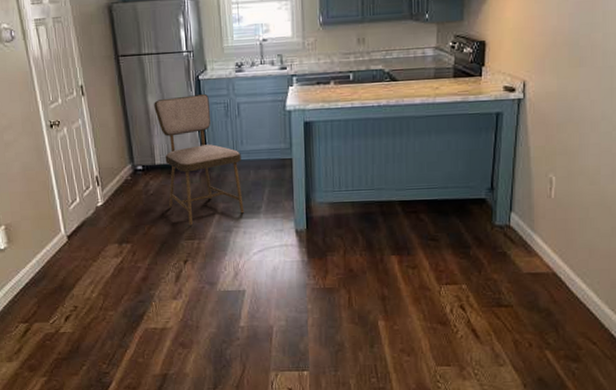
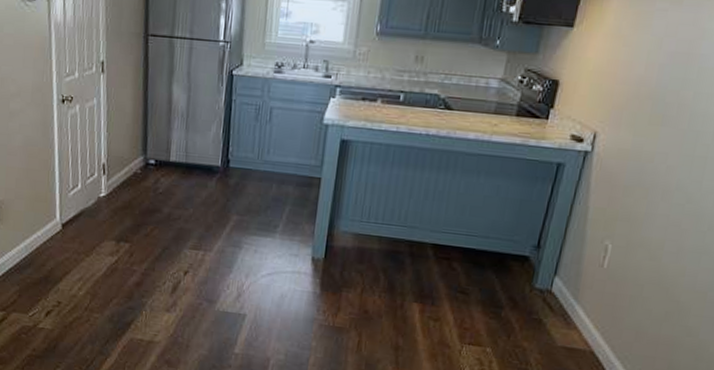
dining chair: present [154,93,244,226] -> none [178,89,266,235]

